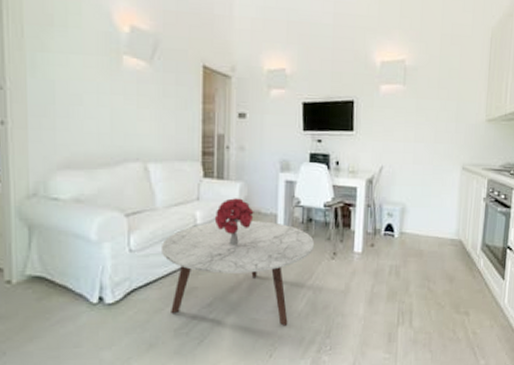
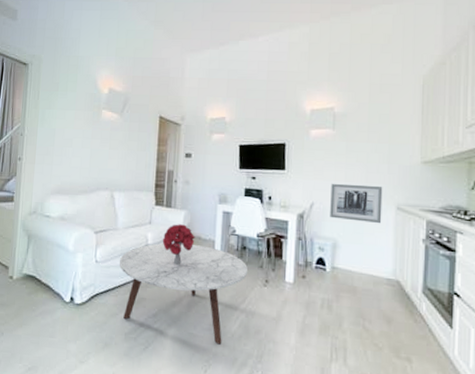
wall art: none [399,144,450,185] -> present [330,183,383,224]

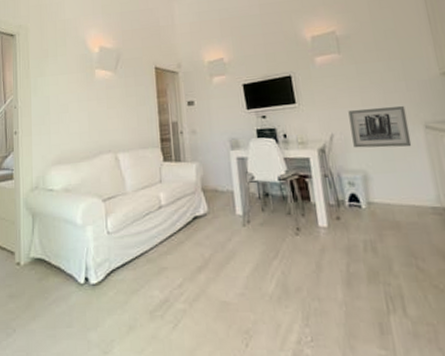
coffee table: present [119,243,247,345] -> none [132,198,275,311]
bouquet: present [162,224,195,265] -> none [176,178,212,224]

